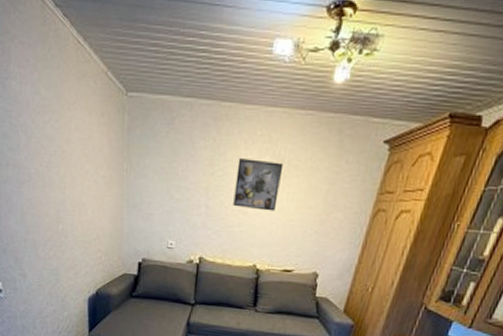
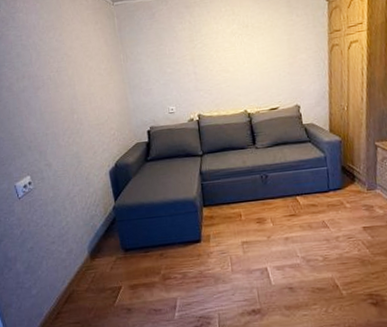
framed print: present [233,158,284,212] -> none [212,27,251,69]

